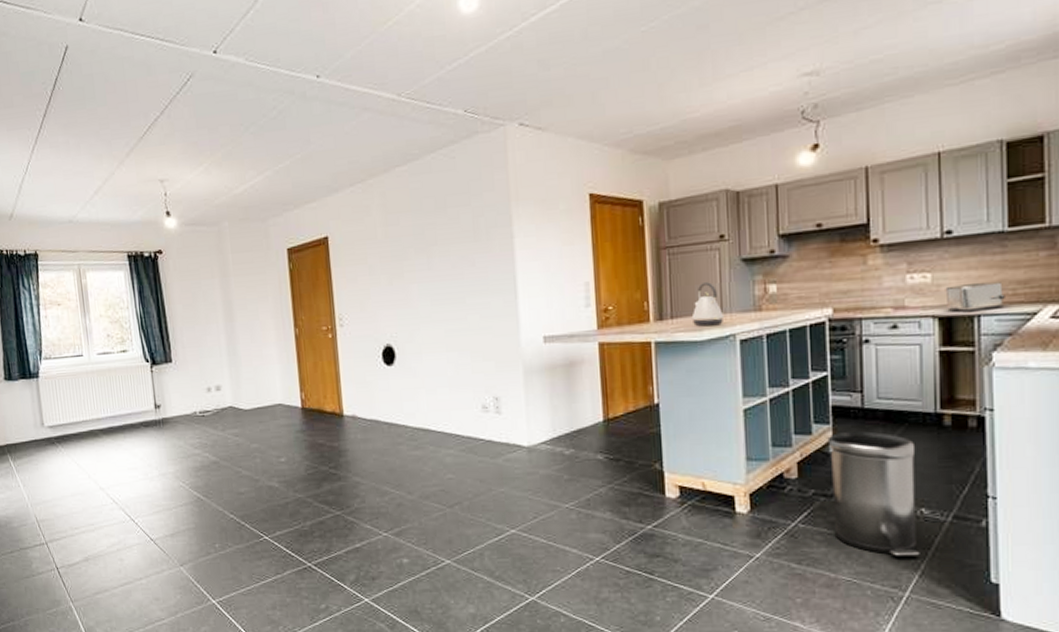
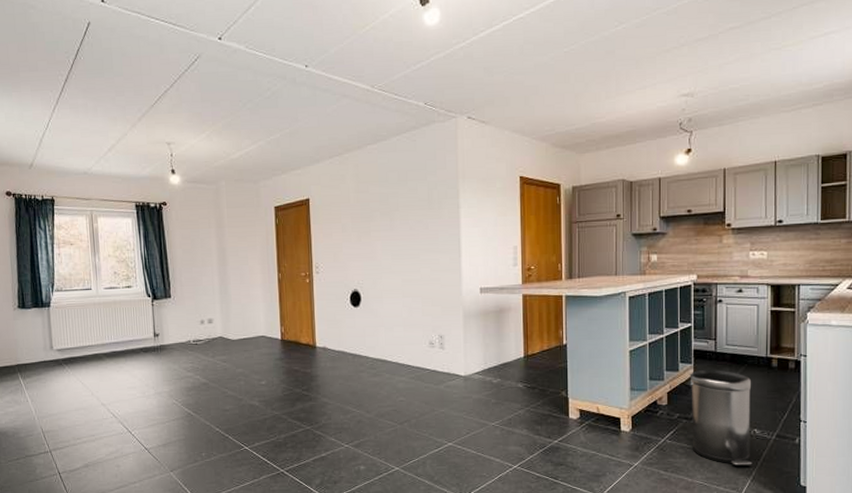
kettle: present [691,282,725,327] -> none [593,251,618,285]
toaster: present [945,281,1005,313] -> none [776,259,817,282]

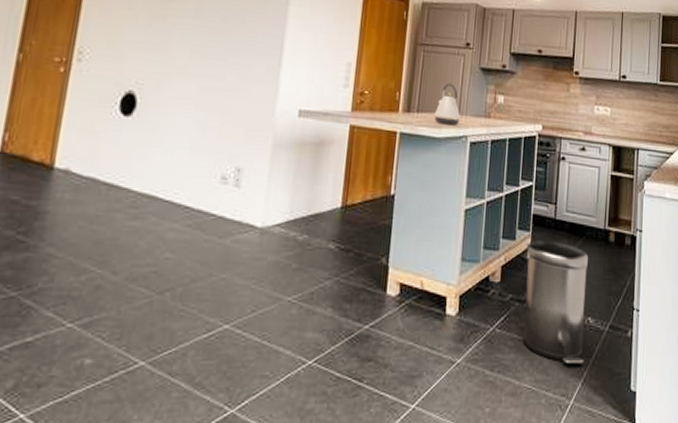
kettle: none [593,251,618,285] -> present [434,83,461,126]

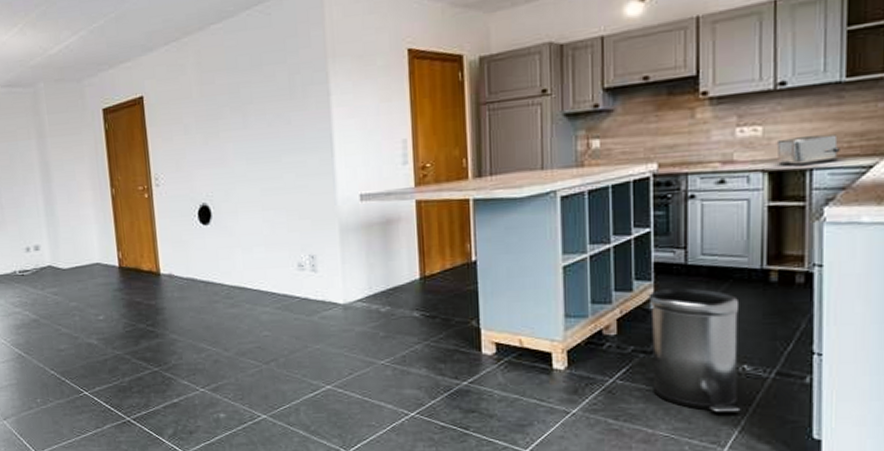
kettle: present [434,83,461,126] -> none [511,138,546,184]
toaster: none [618,121,655,146] -> present [776,134,840,167]

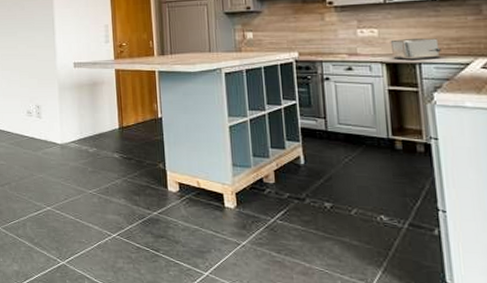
pedal bin: present [648,288,741,412] -> none [298,149,382,255]

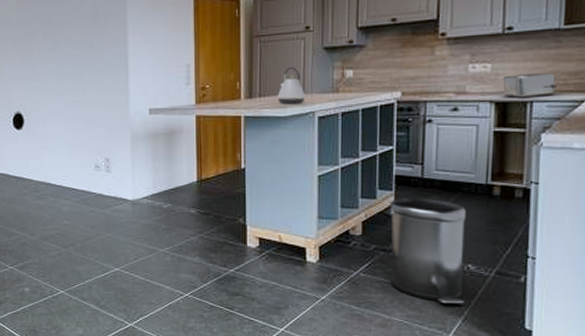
kettle: none [186,29,212,62] -> present [277,67,306,105]
pedal bin: none [298,149,382,255] -> present [389,198,466,304]

